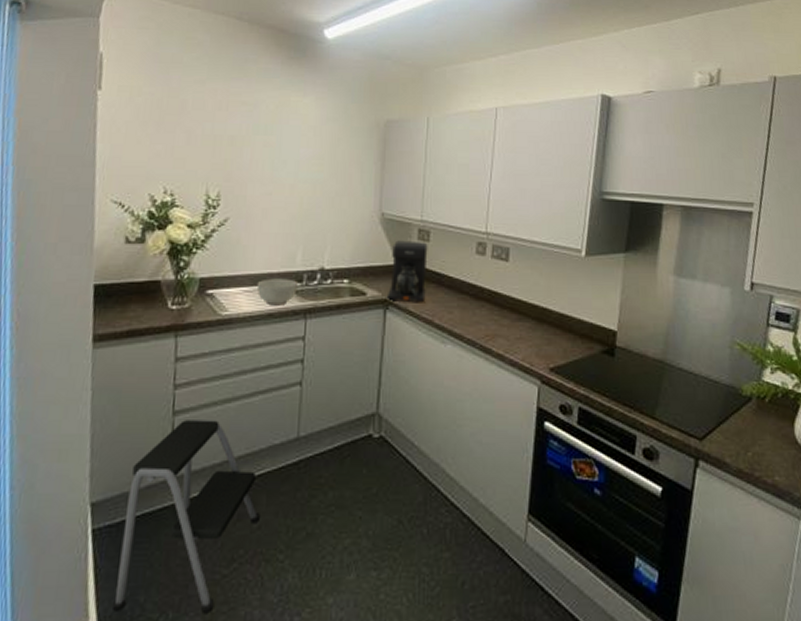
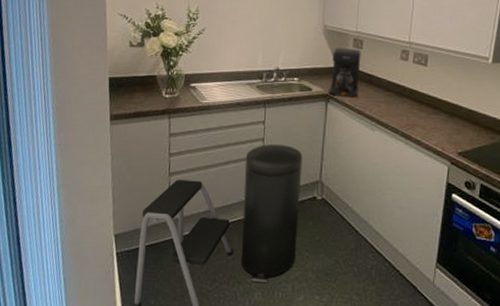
bowl: present [256,278,299,306] -> none [228,76,260,97]
pedal bin: none [269,367,355,559] -> present [240,144,303,283]

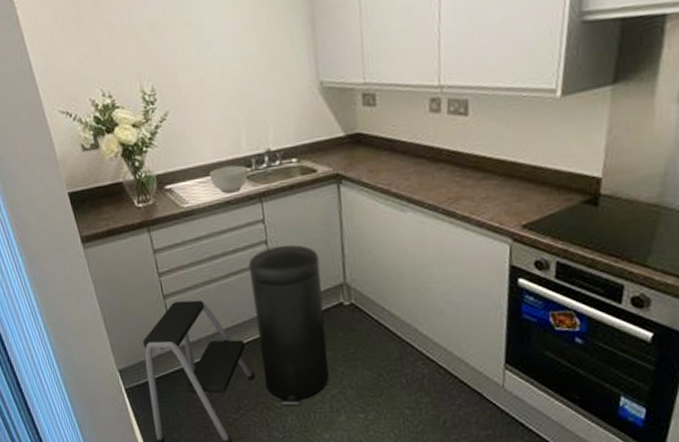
bowl: none [228,76,260,97] -> present [209,165,249,194]
coffee maker: present [328,47,361,98] -> none [336,107,379,176]

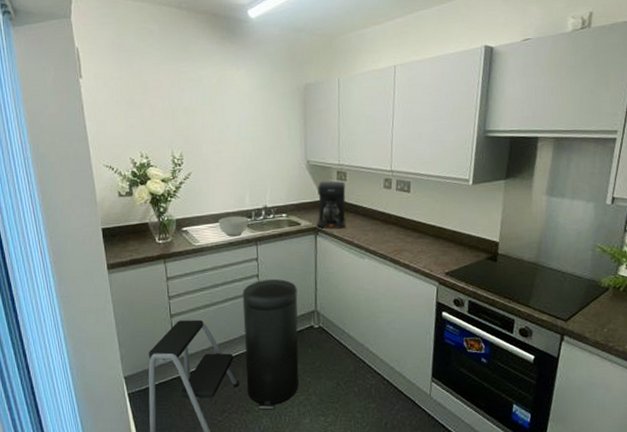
coffee maker: none [336,107,379,176] -> present [316,181,346,229]

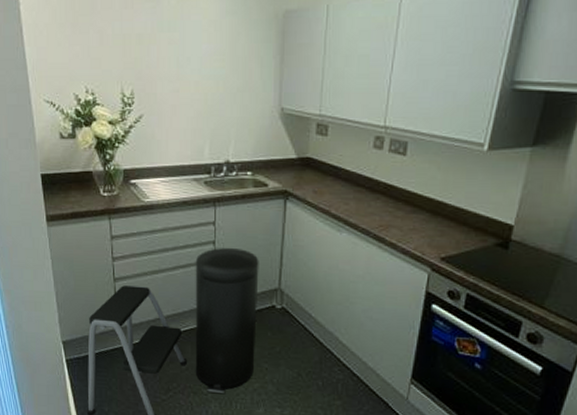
bowl: present [218,216,249,237] -> none [171,170,208,195]
coffee maker: present [316,181,346,229] -> none [286,135,326,195]

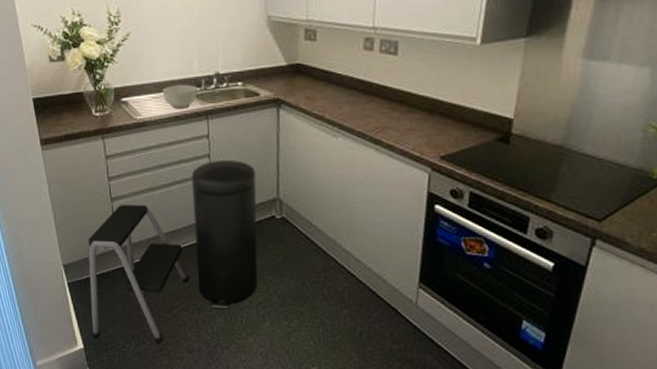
bowl: none [171,170,208,195] -> present [162,84,198,109]

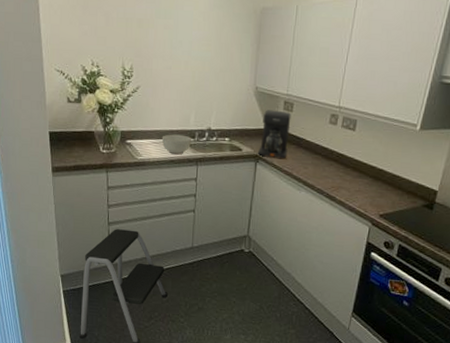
pedal bin: present [191,160,258,310] -> none [174,200,232,323]
coffee maker: none [278,41,316,101] -> present [257,109,291,160]

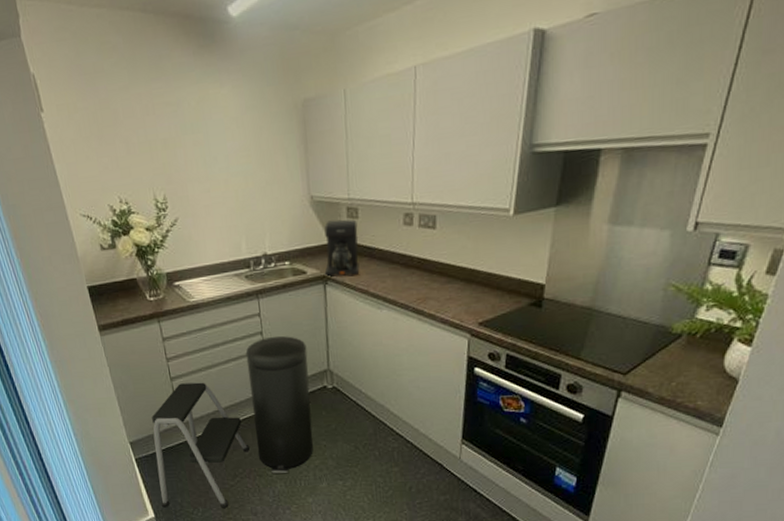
bowl: present [161,134,192,155] -> none [212,266,248,290]
pedal bin: none [174,200,232,323] -> present [245,336,313,474]

